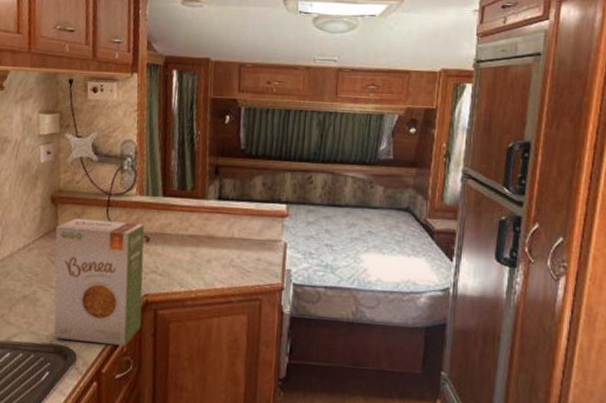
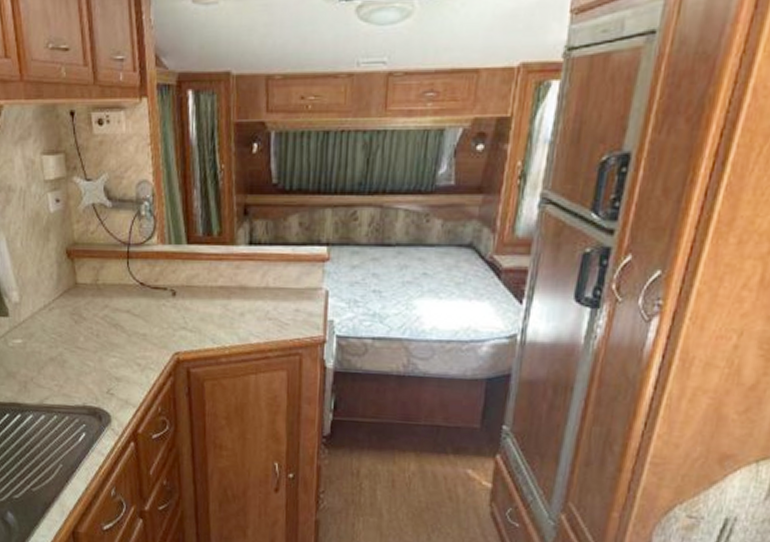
food box: present [54,218,145,347] -> none [75,273,175,407]

